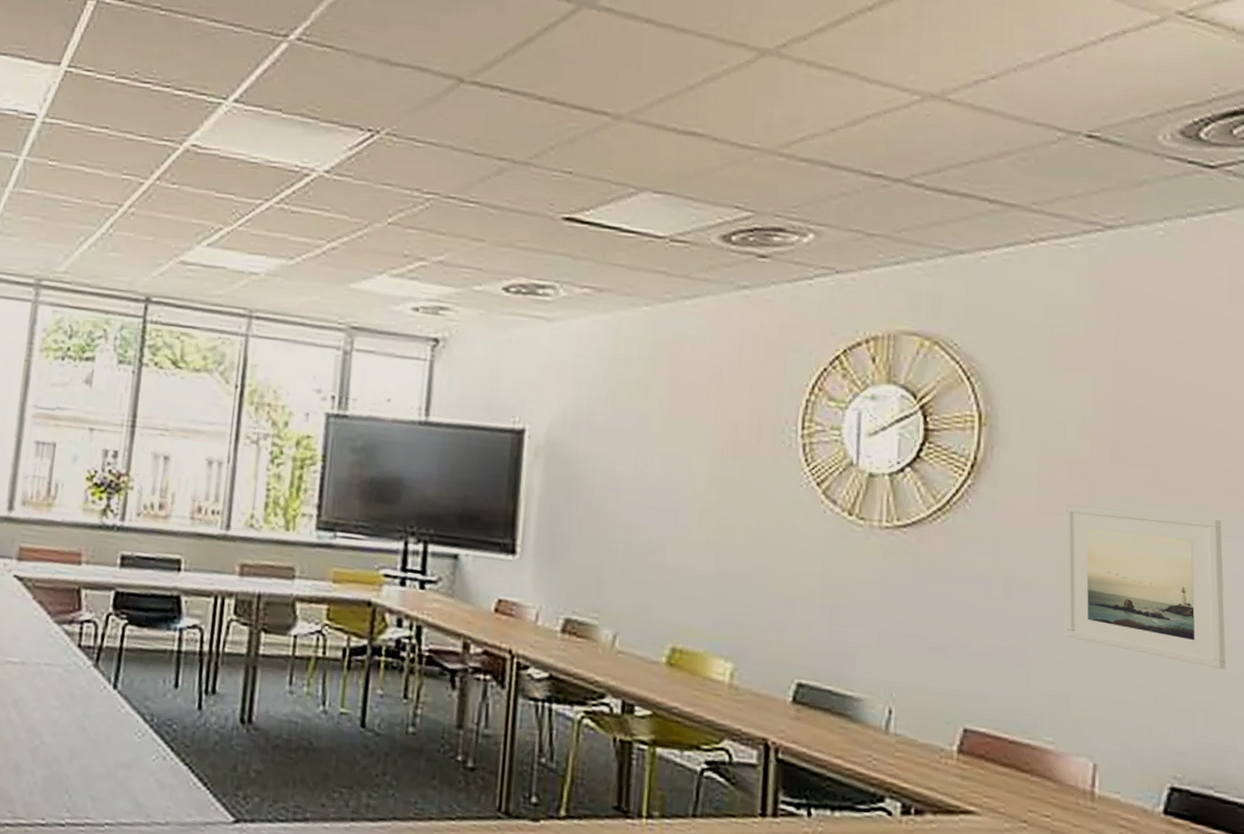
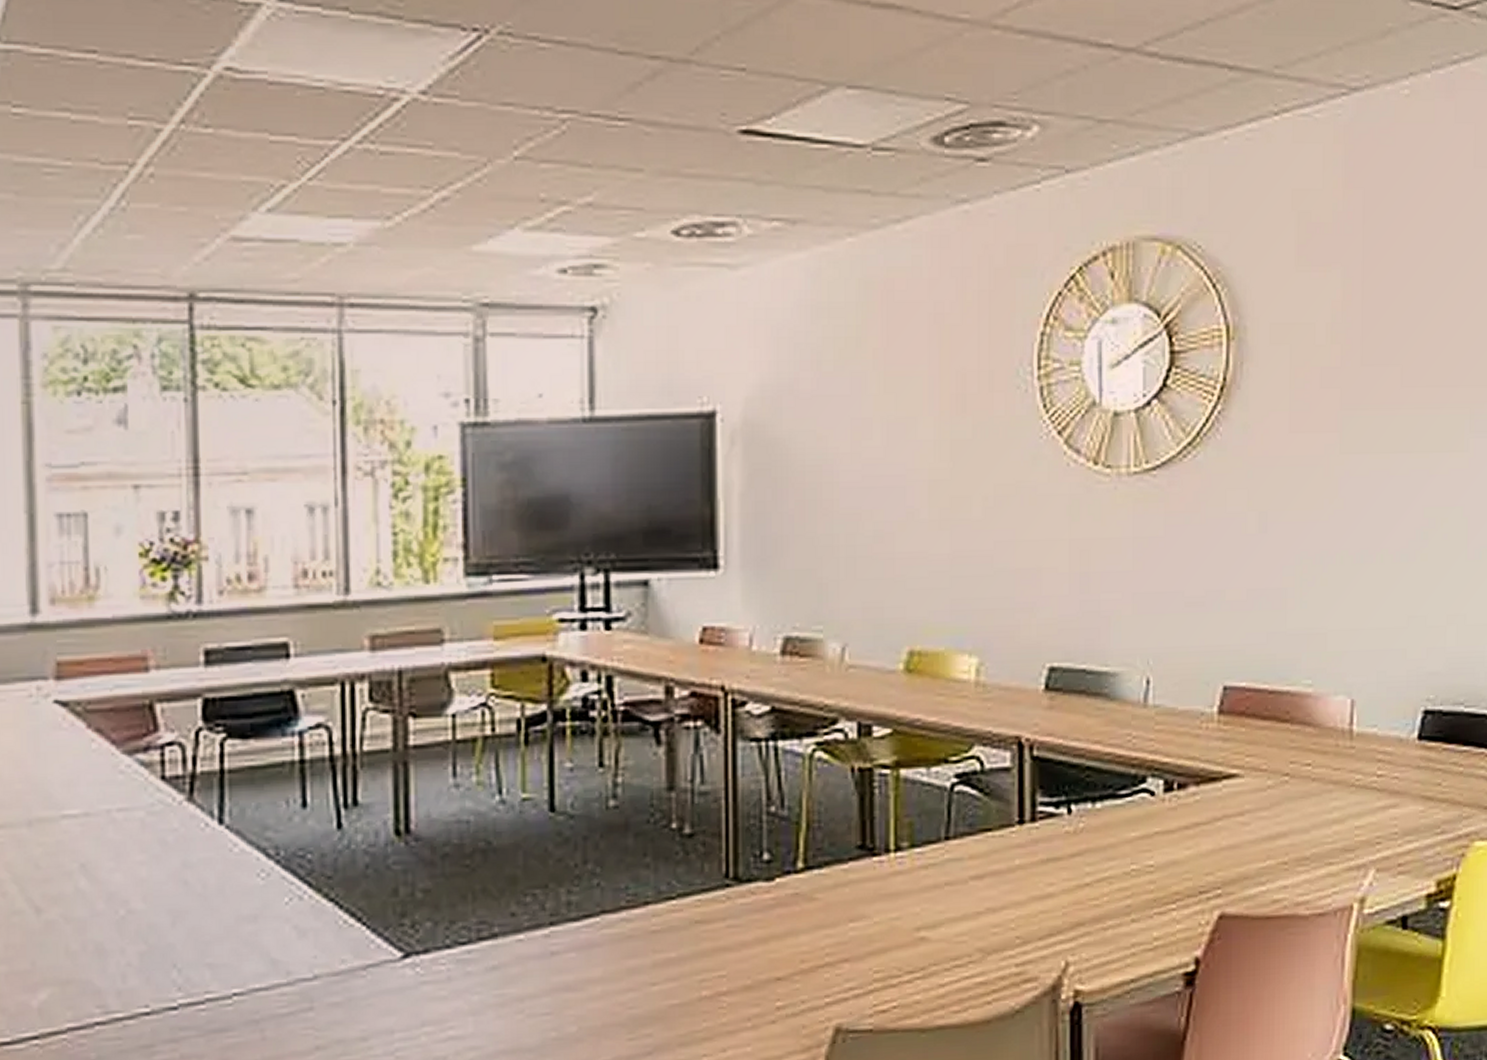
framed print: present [1063,505,1226,670] -> none [1316,414,1474,578]

